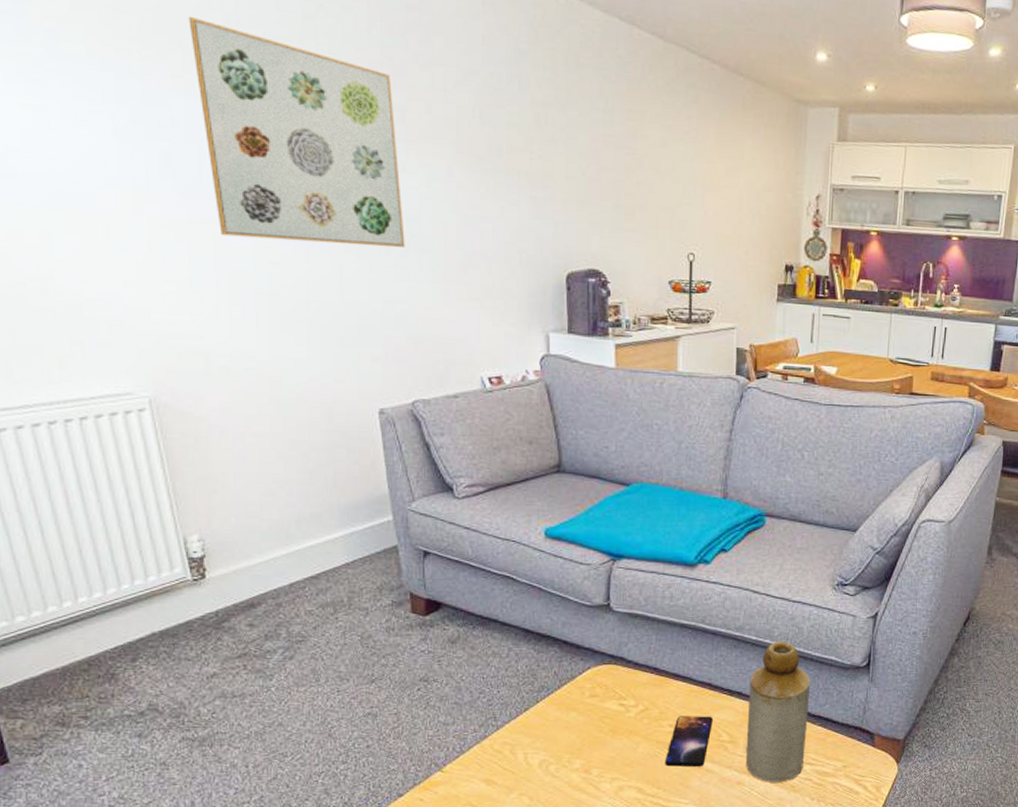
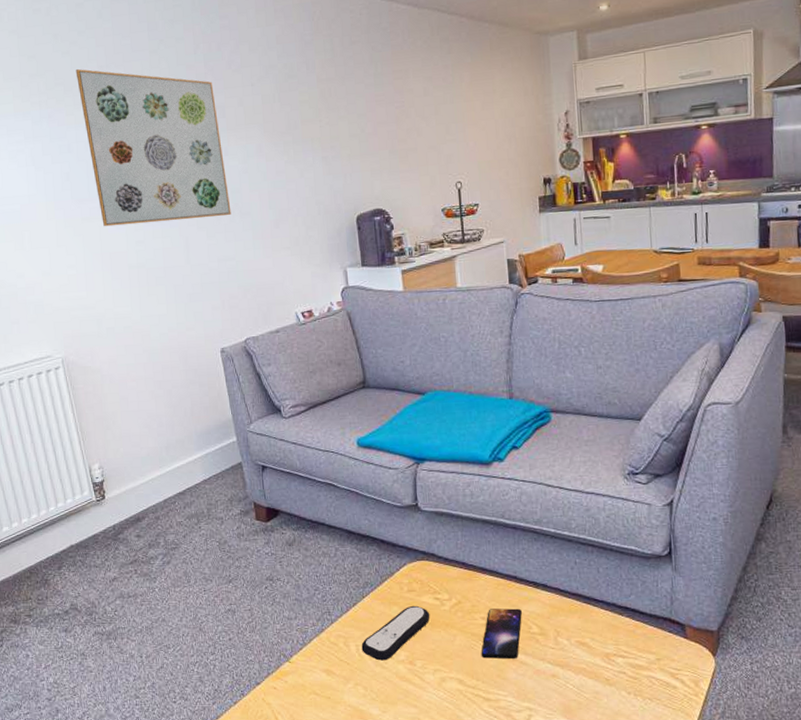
remote control: none [530,711,613,769] -> present [361,605,430,661]
bottle: present [745,641,811,783] -> none [553,532,616,675]

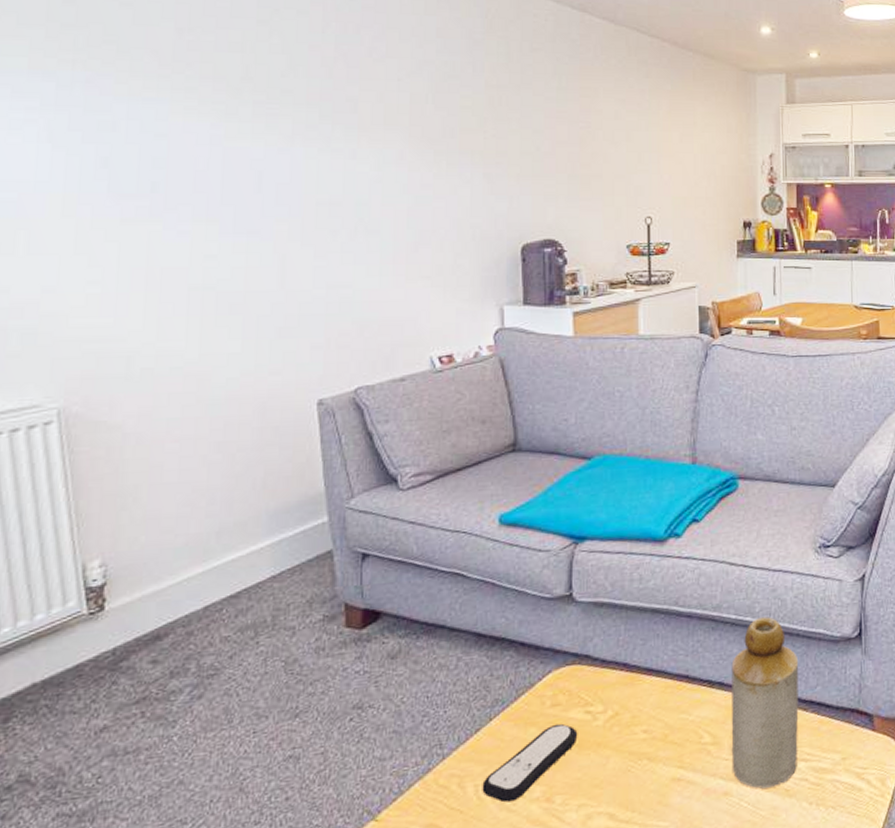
wall art: present [75,69,231,227] -> none [139,27,353,233]
smartphone: present [481,608,522,660] -> none [639,714,692,783]
bottle: none [553,532,616,675] -> present [731,617,799,789]

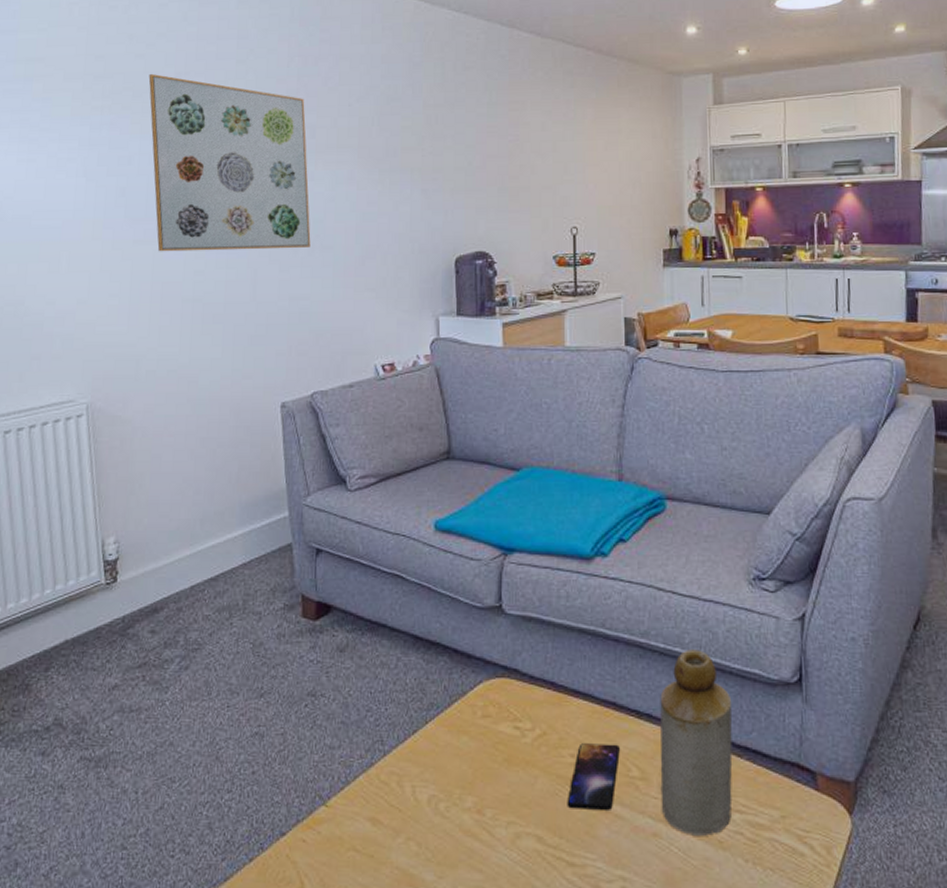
wall art: none [139,27,353,233] -> present [148,74,311,252]
remote control: present [482,723,578,803] -> none [418,735,507,808]
smartphone: none [639,714,692,783] -> present [567,743,620,812]

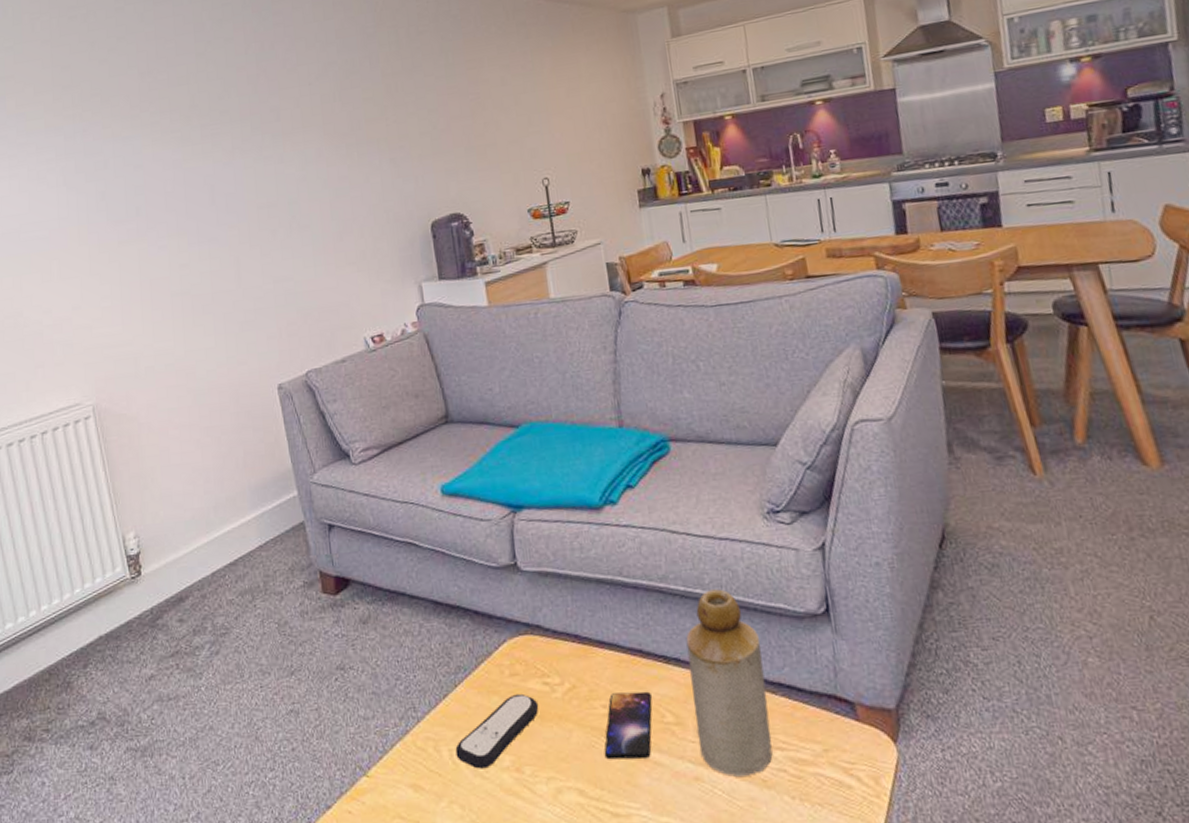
wall art: present [148,74,311,252] -> none [114,77,288,250]
remote control: none [418,735,507,808] -> present [455,693,539,769]

